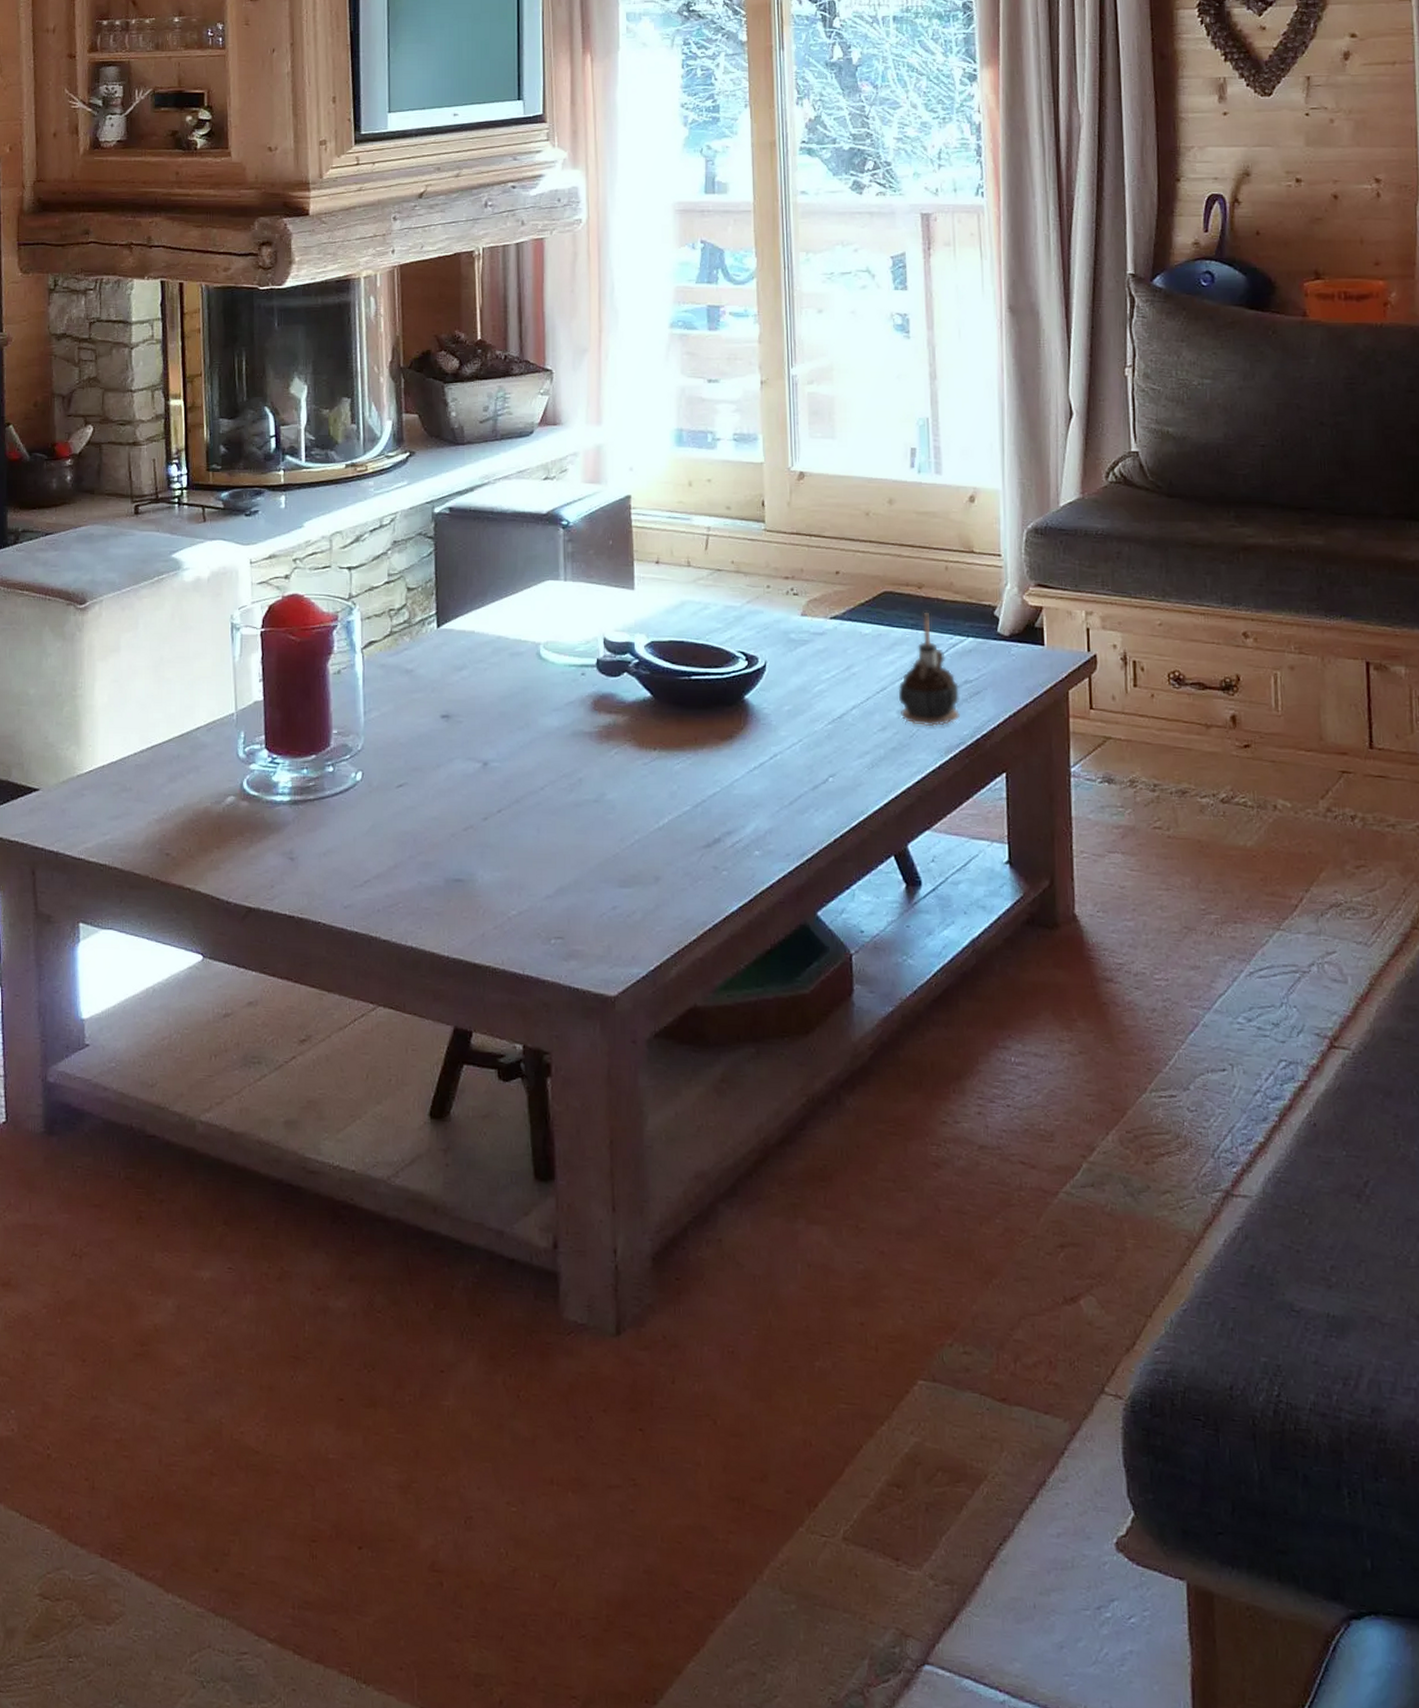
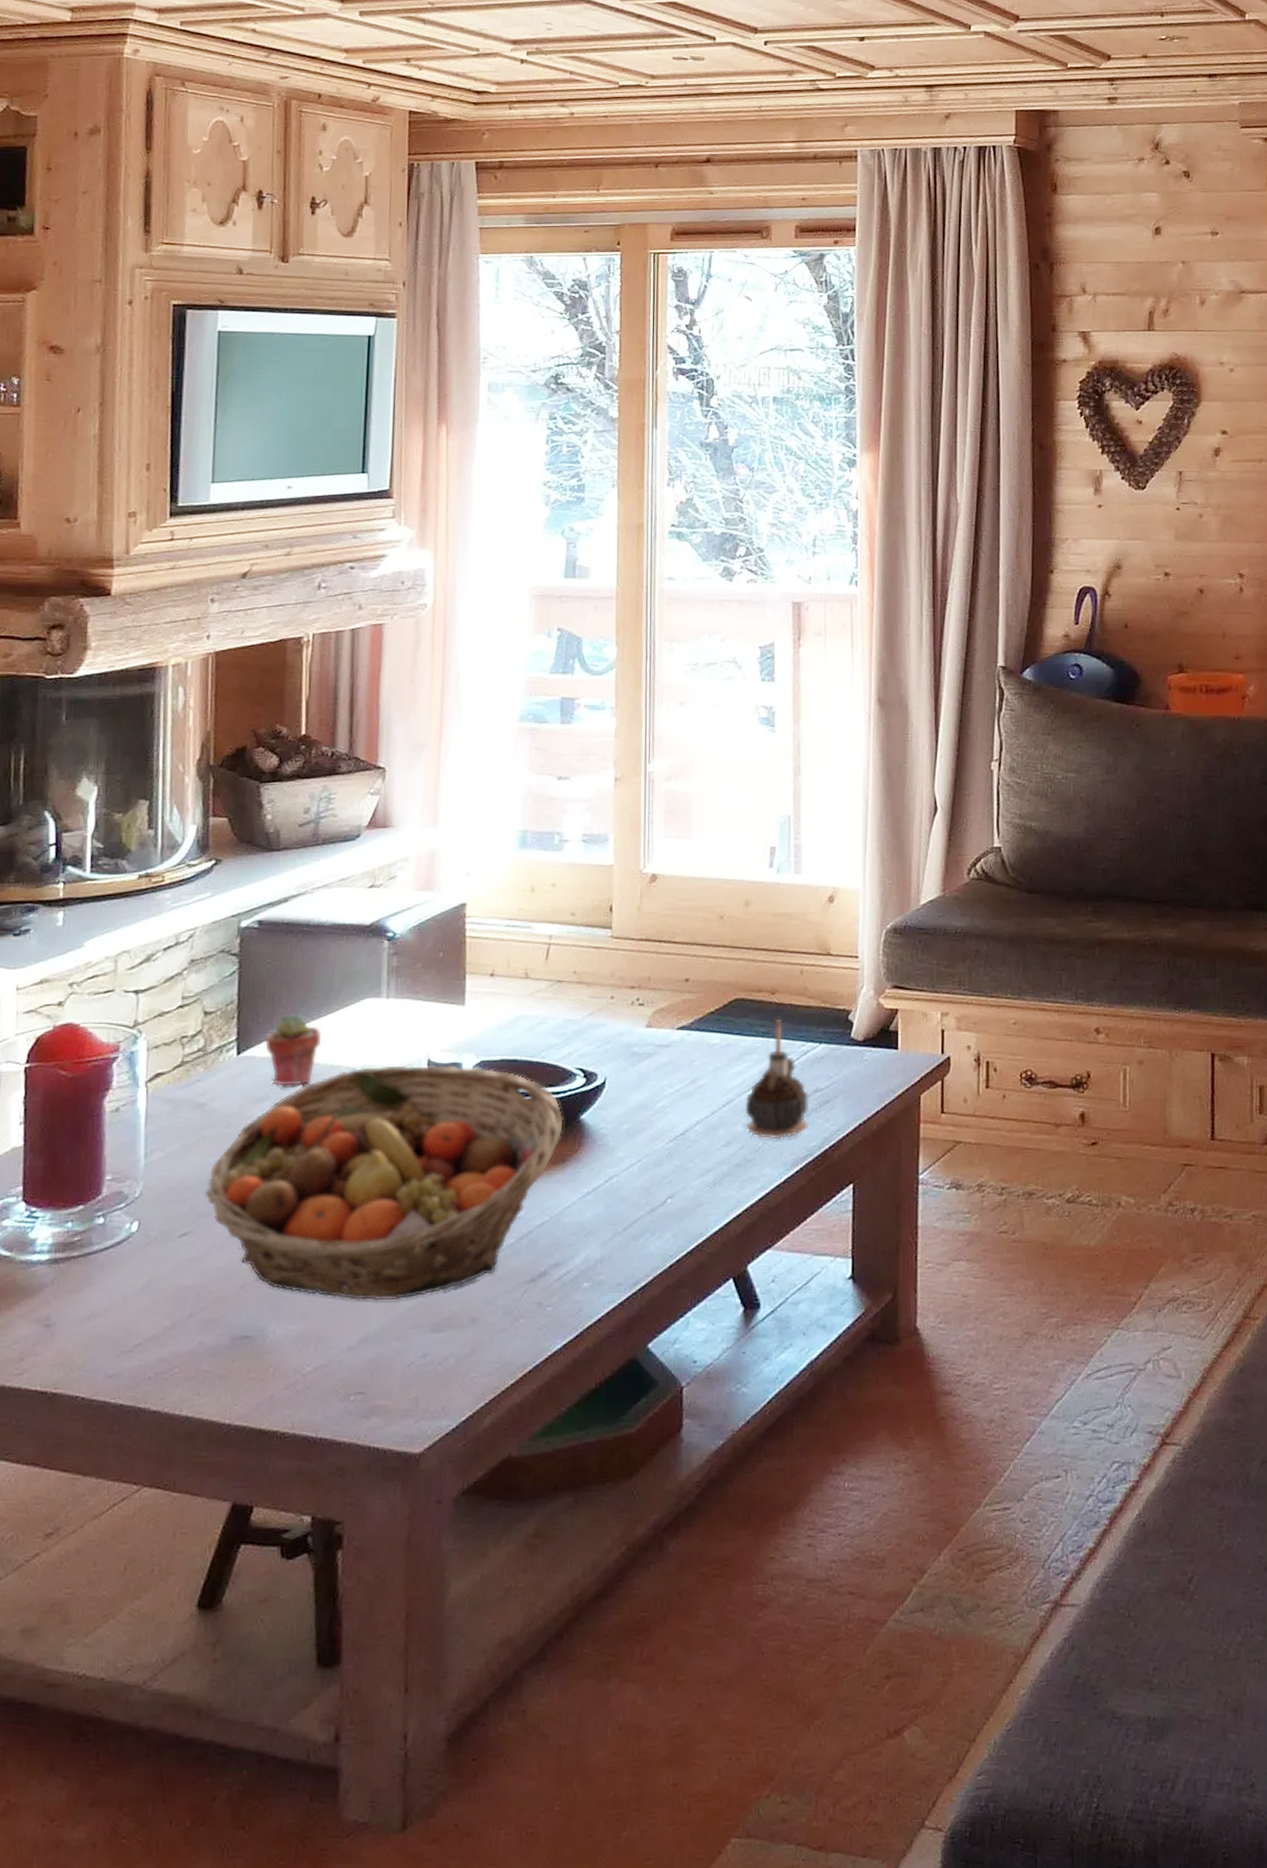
fruit basket: none [416,642,729,856] -> present [205,1065,564,1301]
potted succulent: none [461,591,510,659] -> present [265,1013,322,1088]

